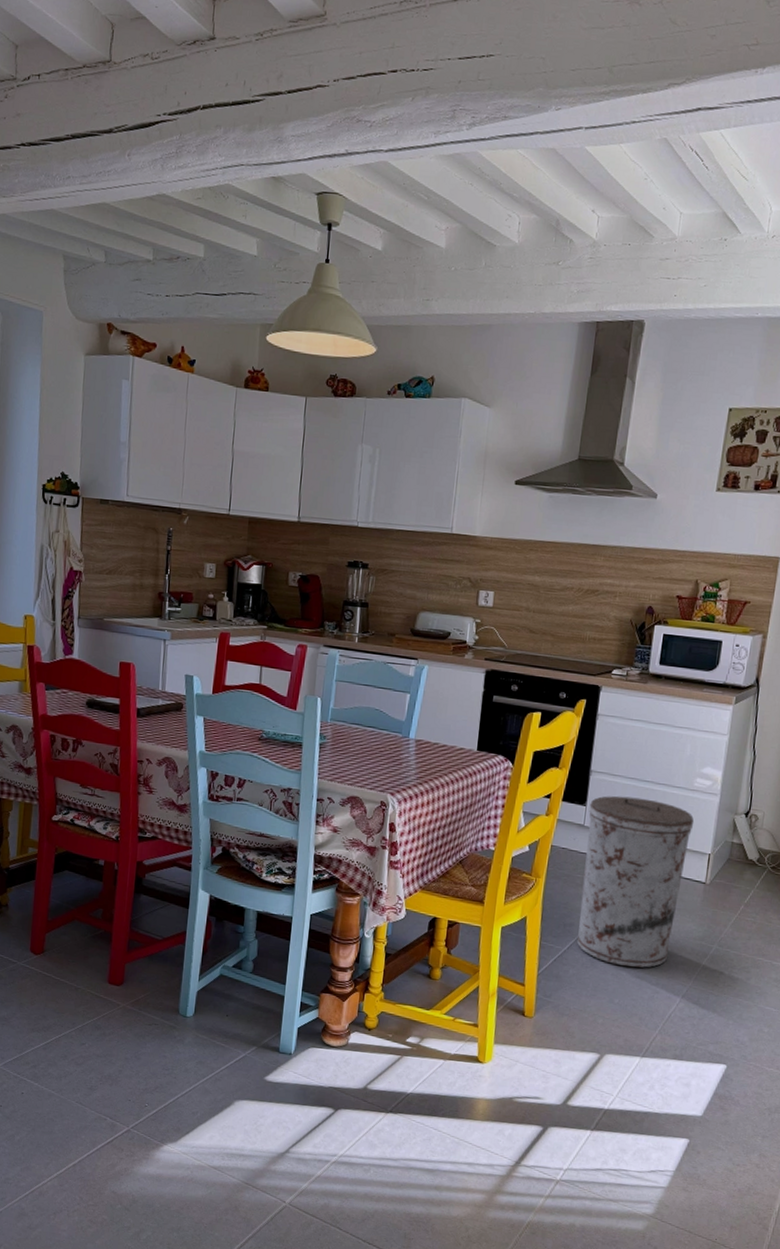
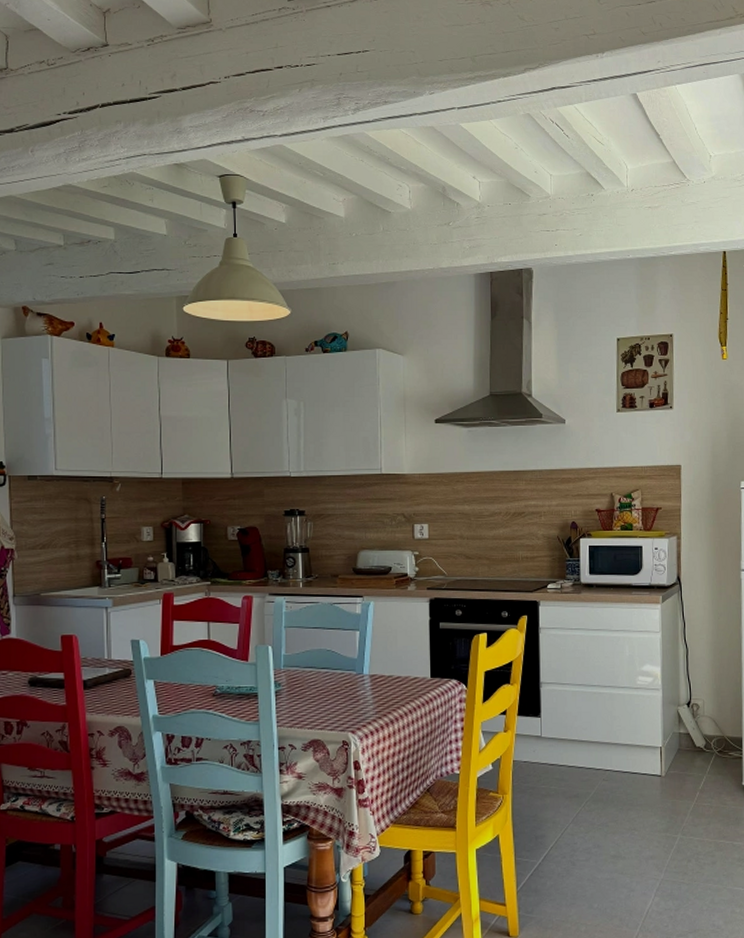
trash can: present [576,796,695,968] -> none [544,702,643,870]

